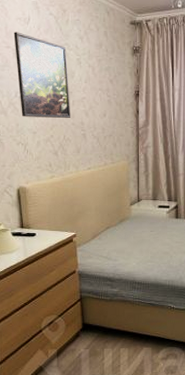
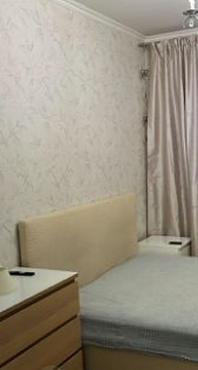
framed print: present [13,32,71,118] -> none [16,59,75,147]

